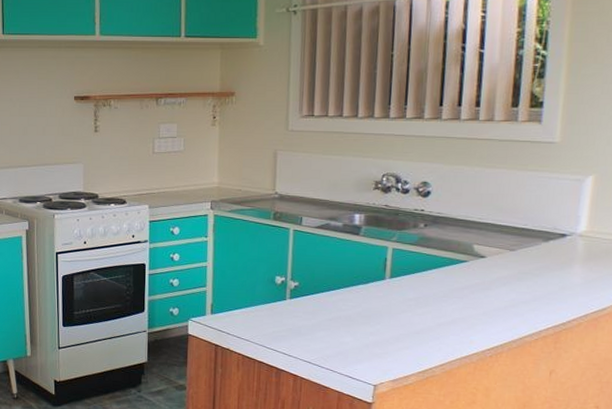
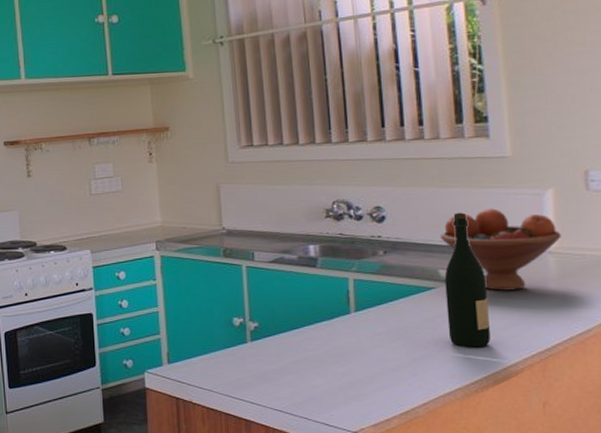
wine bottle: none [473,192,517,318] -> present [444,212,491,348]
fruit bowl: none [480,191,594,268] -> present [440,208,561,291]

